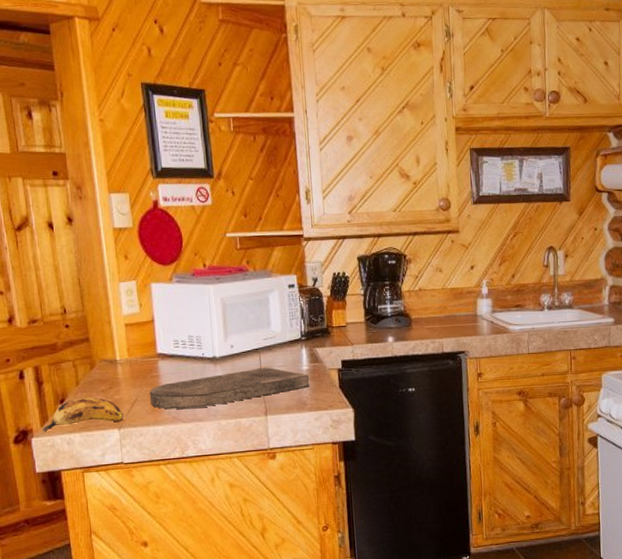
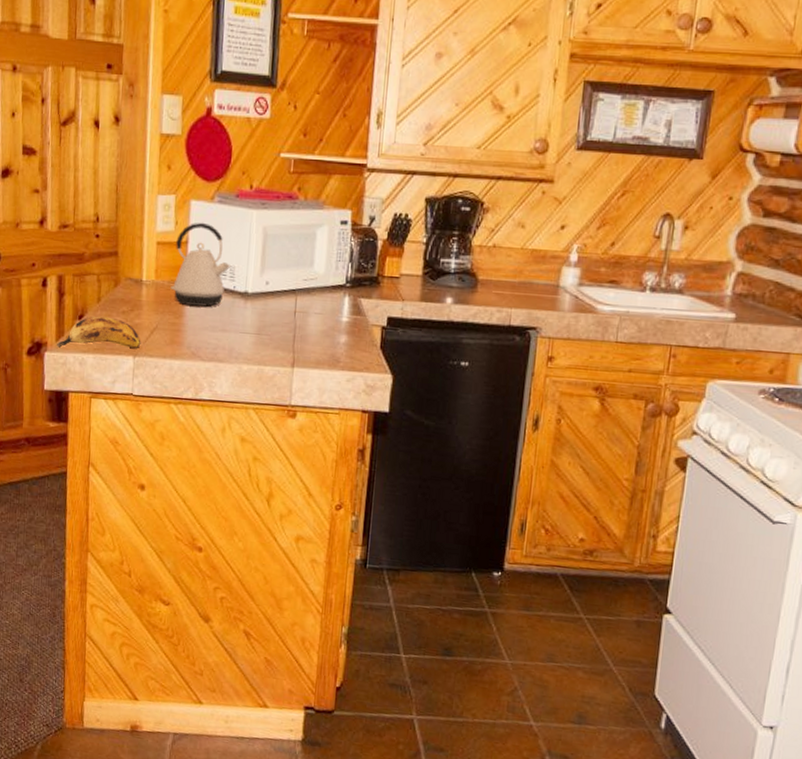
kettle: none [143,301,197,376] -> present [170,222,231,307]
cutting board: present [149,367,310,410] -> none [170,311,348,347]

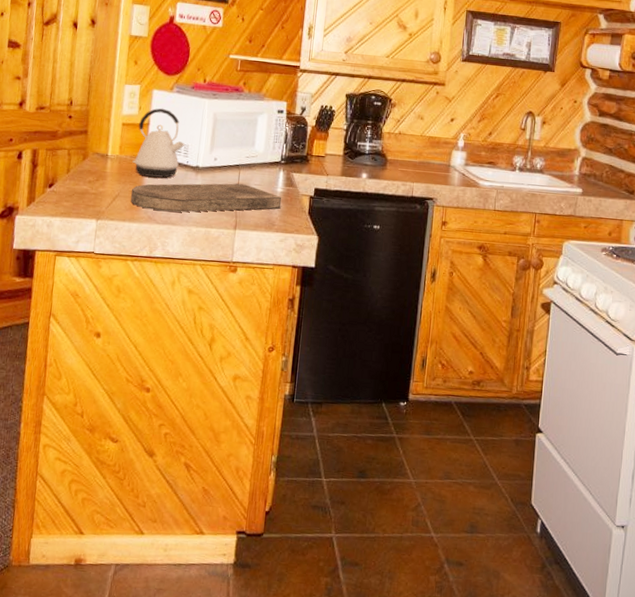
banana: present [57,316,141,348] -> none [27,184,104,213]
cutting board: none [170,311,348,347] -> present [130,183,282,213]

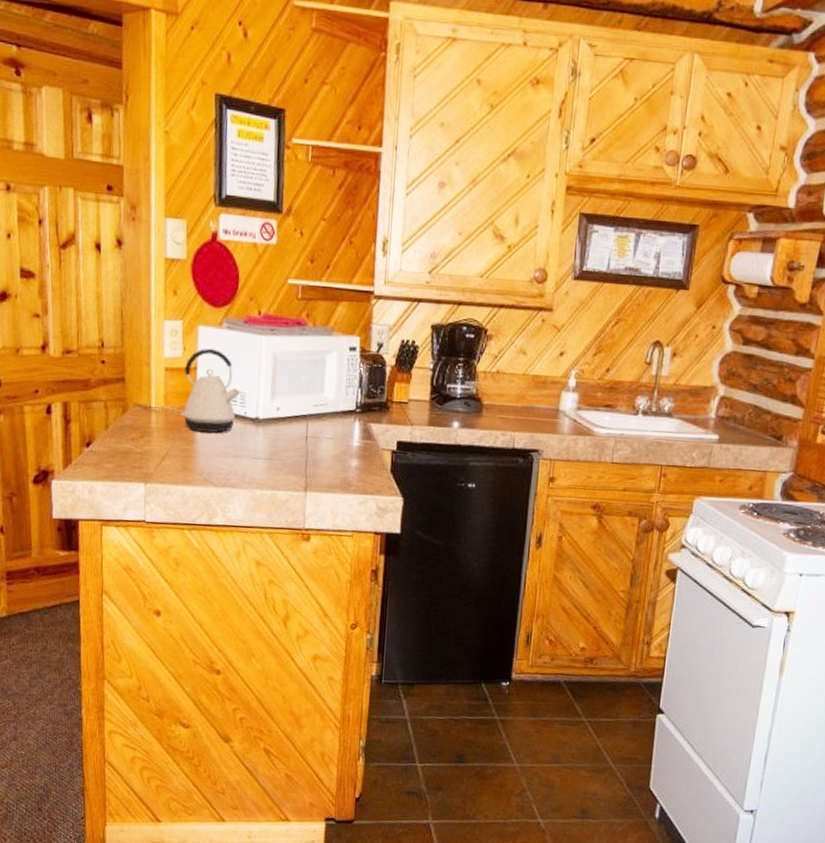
cutting board: present [130,183,282,213] -> none [181,437,359,473]

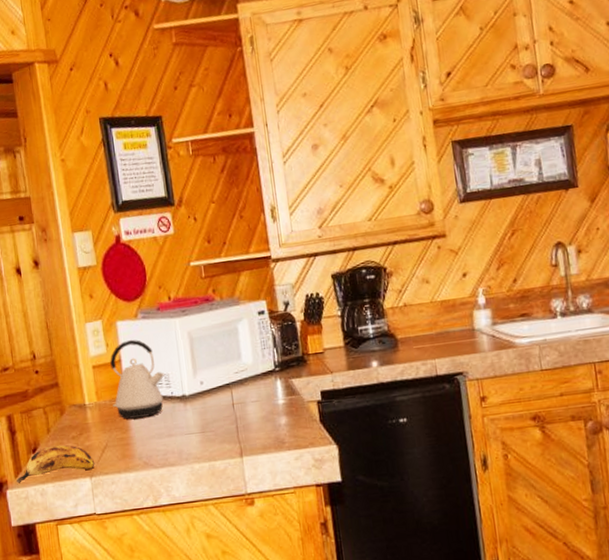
banana: none [64,443,152,476] -> present [16,445,95,484]

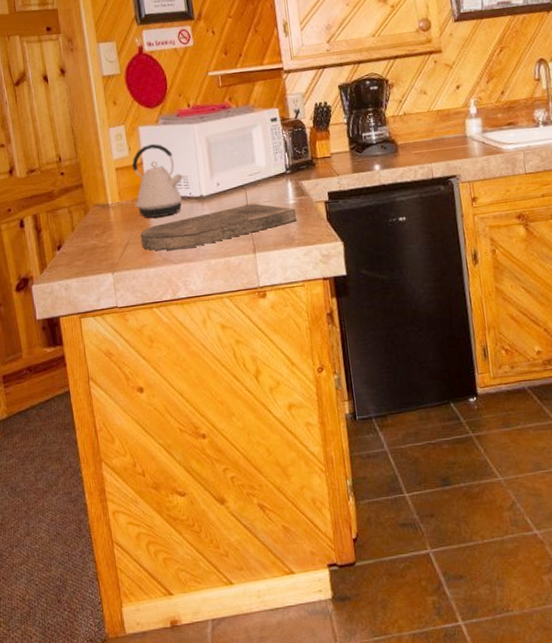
banana: present [16,445,95,484] -> none [42,242,117,279]
cutting board: none [119,403,287,454] -> present [140,203,297,251]

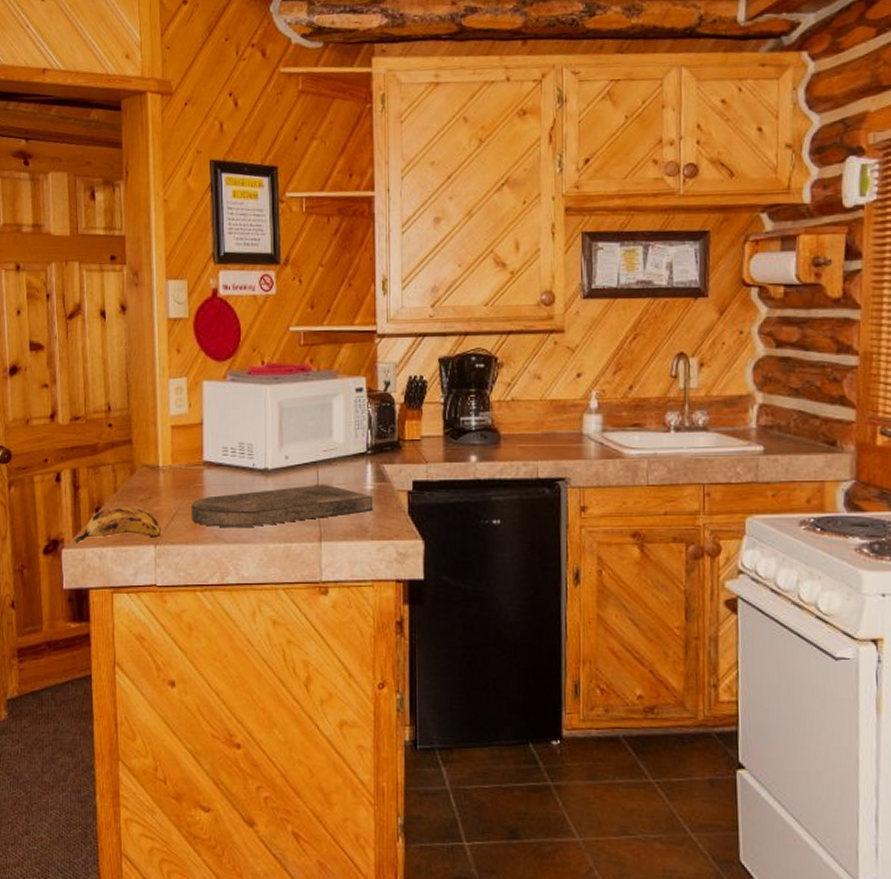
banana: none [42,242,117,279] -> present [74,507,162,543]
kettle: present [132,143,184,218] -> none [188,402,249,487]

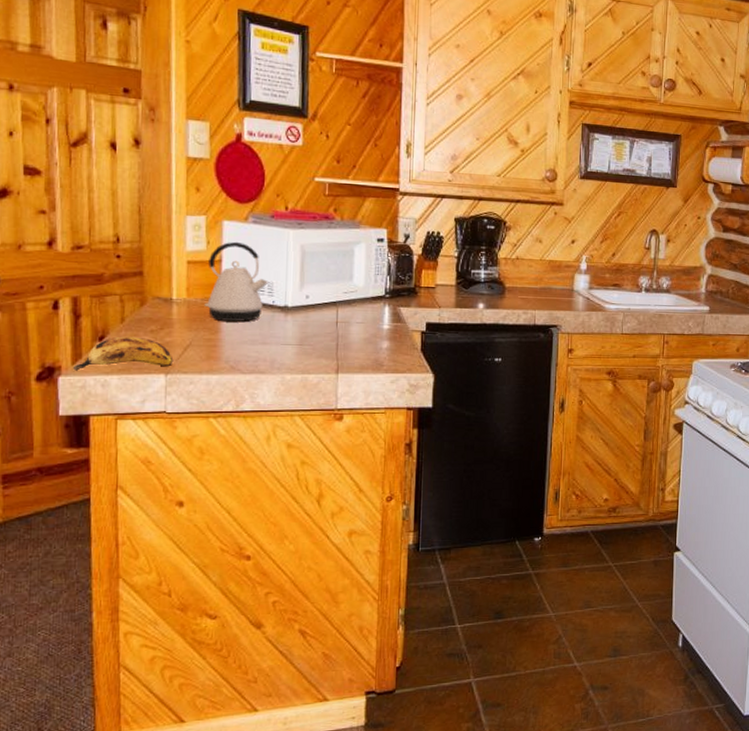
kettle: none [188,402,249,487] -> present [204,241,269,322]
cutting board: present [191,483,374,528] -> none [206,322,390,360]

